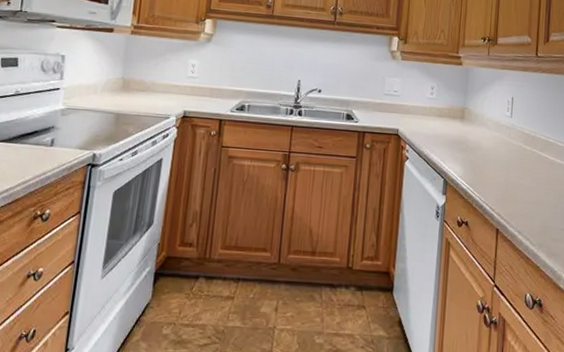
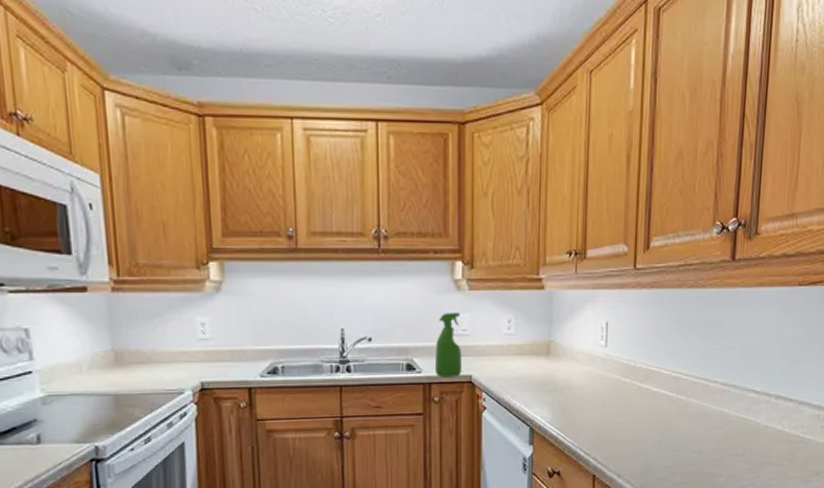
spray bottle: none [369,76,393,130] -> present [435,311,462,378]

